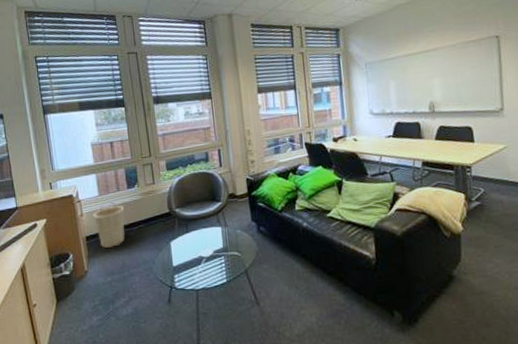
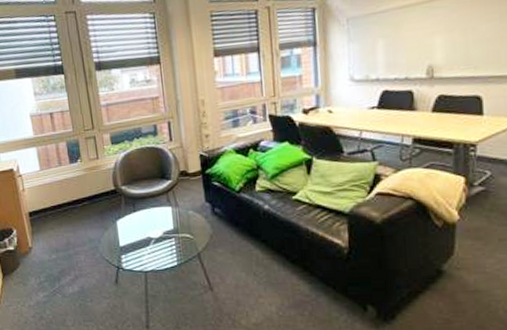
basket: present [93,202,125,248] -> none [35,177,69,225]

